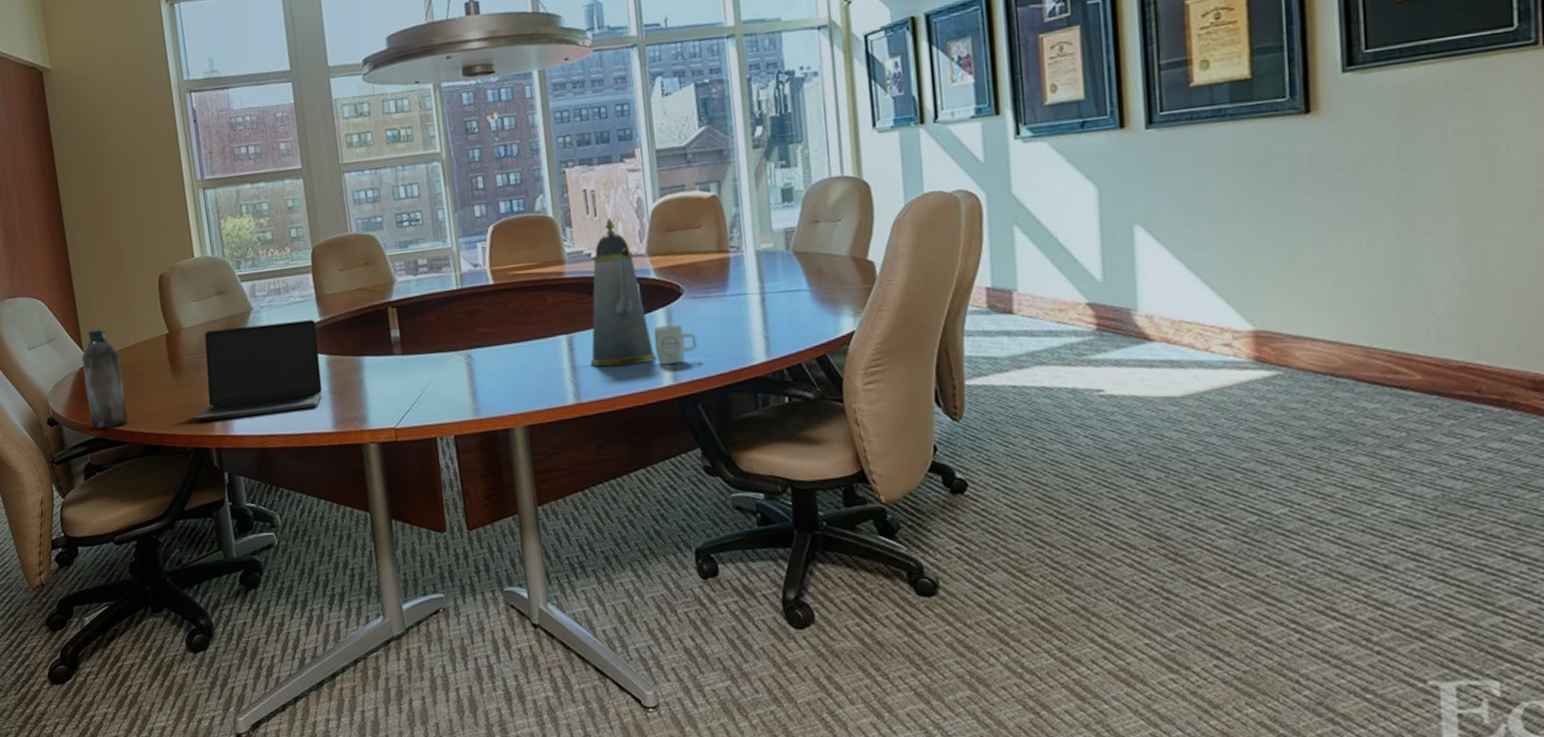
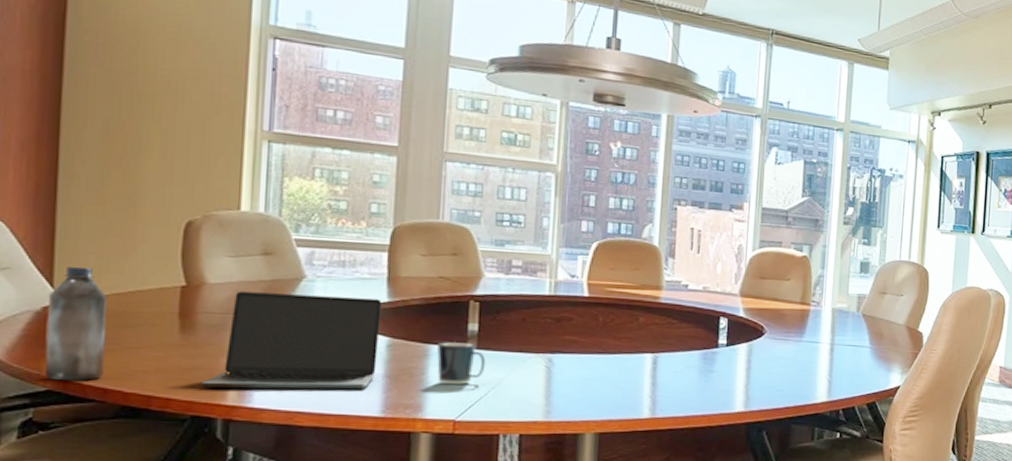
mug: none [368,350,413,393] -> present [436,342,486,384]
coffee pot: present [590,217,656,367] -> none [670,257,732,389]
mug: present [654,325,698,365] -> none [732,359,771,393]

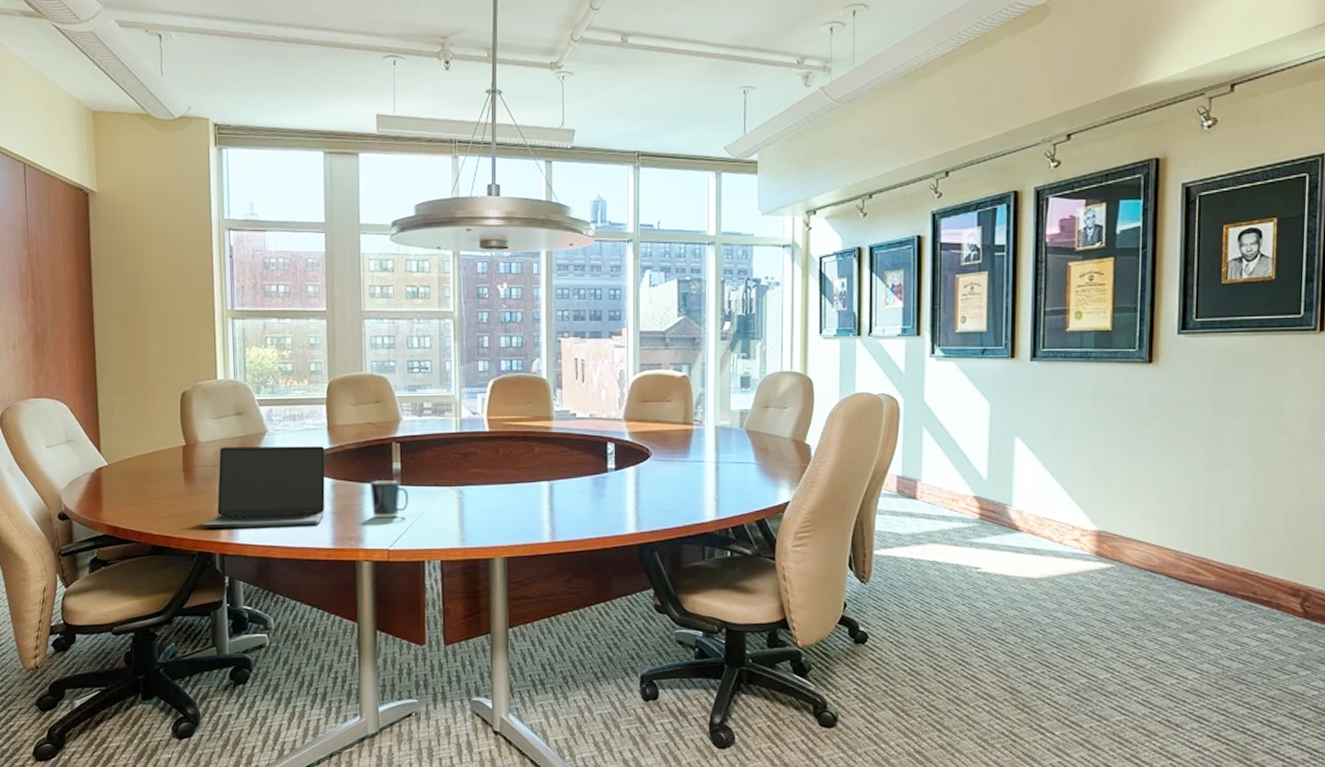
water bottle: present [44,266,107,381] -> none [98,435,139,527]

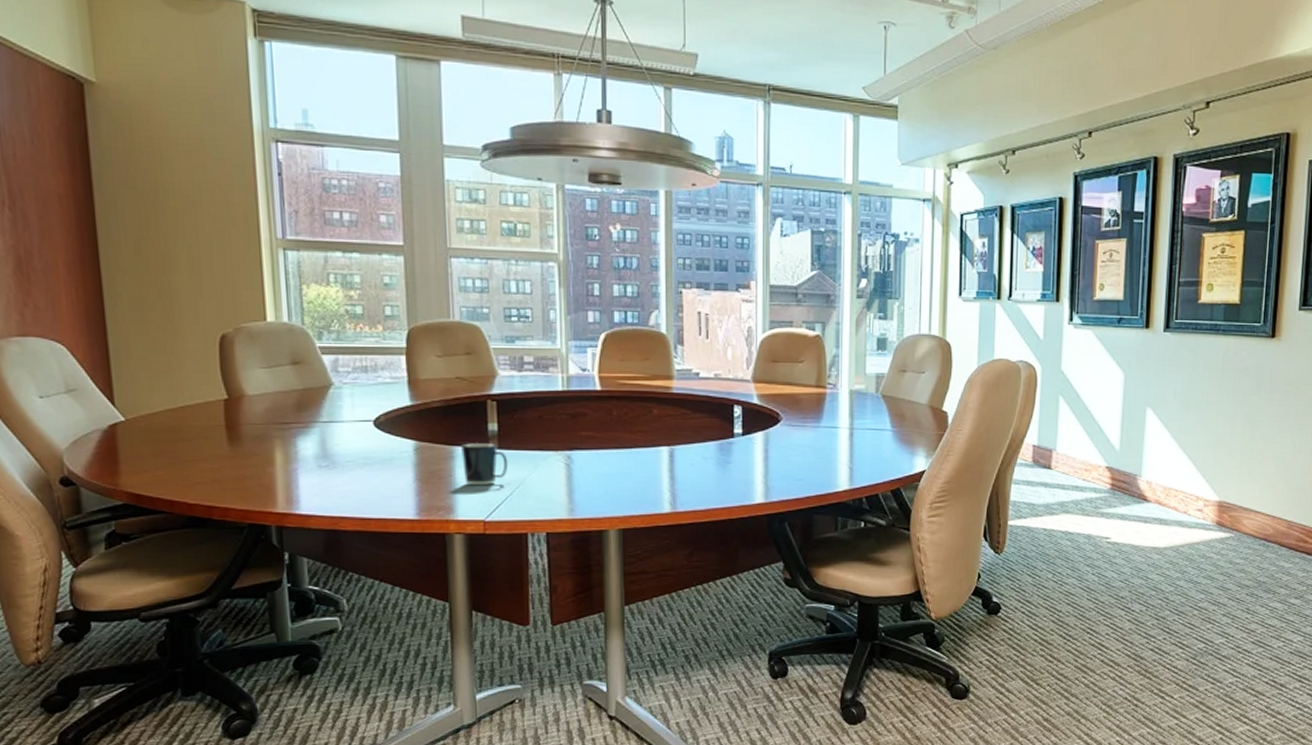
laptop: present [202,446,326,528] -> none [252,402,407,497]

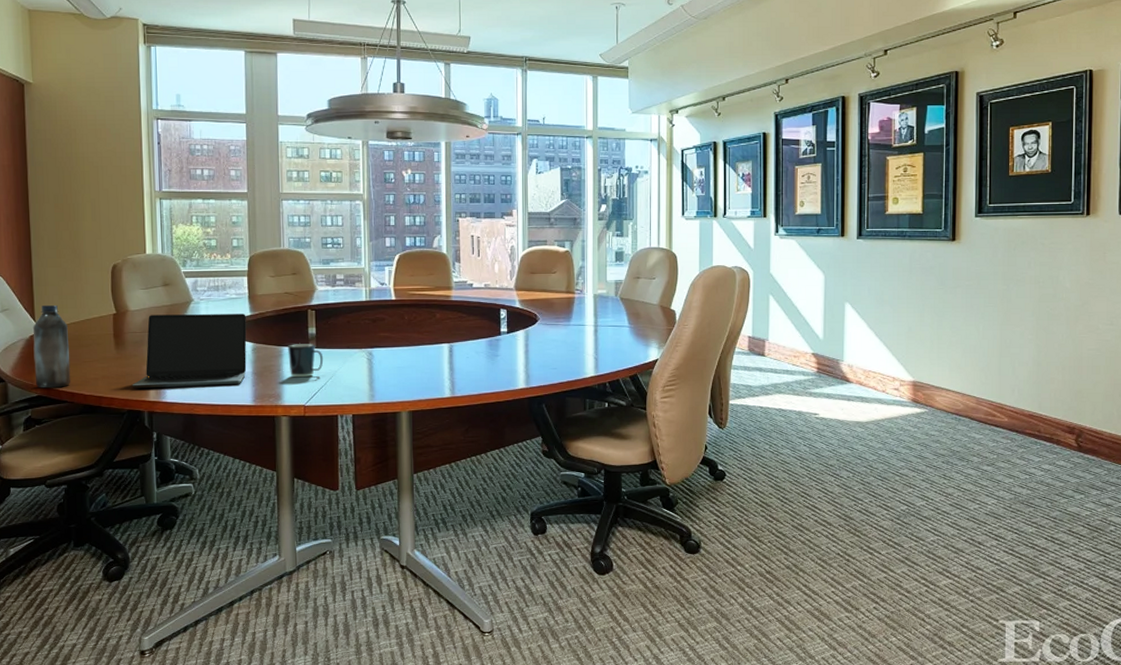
water bottle: none [111,385,169,495] -> present [32,304,71,388]
laptop: none [252,402,407,497] -> present [131,314,247,389]

